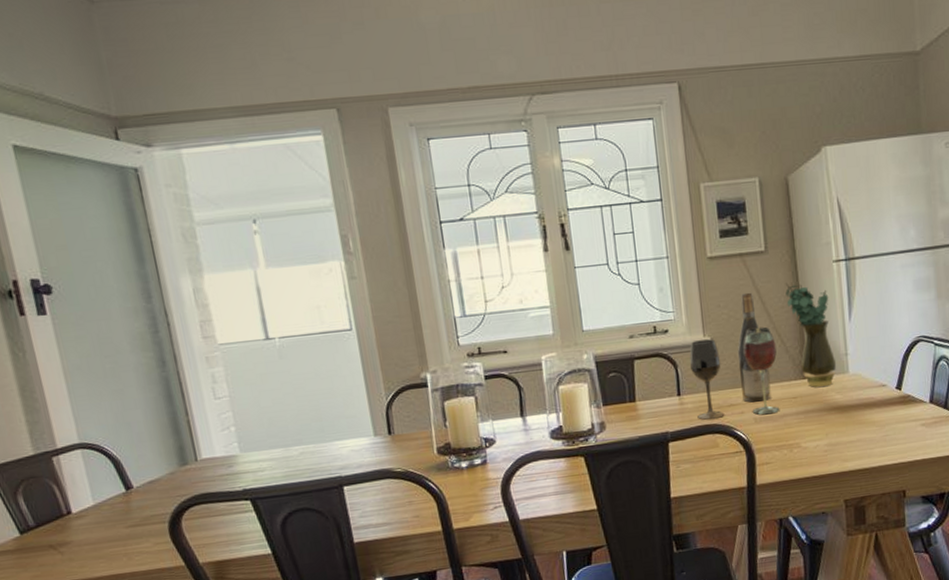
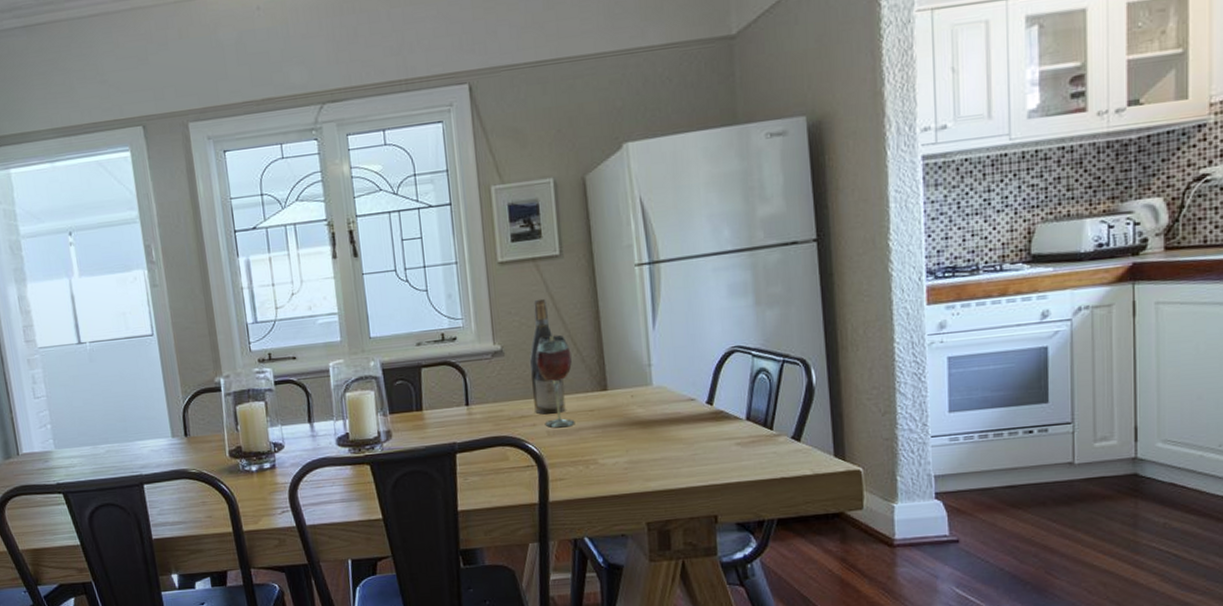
wine glass: present [689,339,725,421] -> none [478,347,516,433]
vase: present [785,283,837,387] -> none [582,288,639,400]

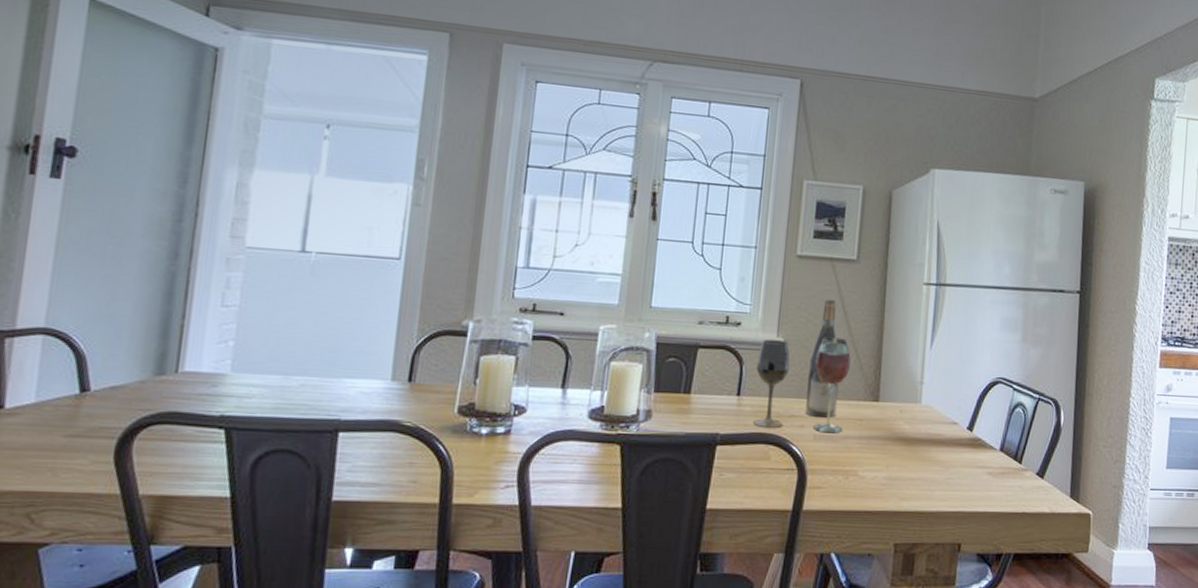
wine glass: none [478,347,516,433] -> present [753,339,790,429]

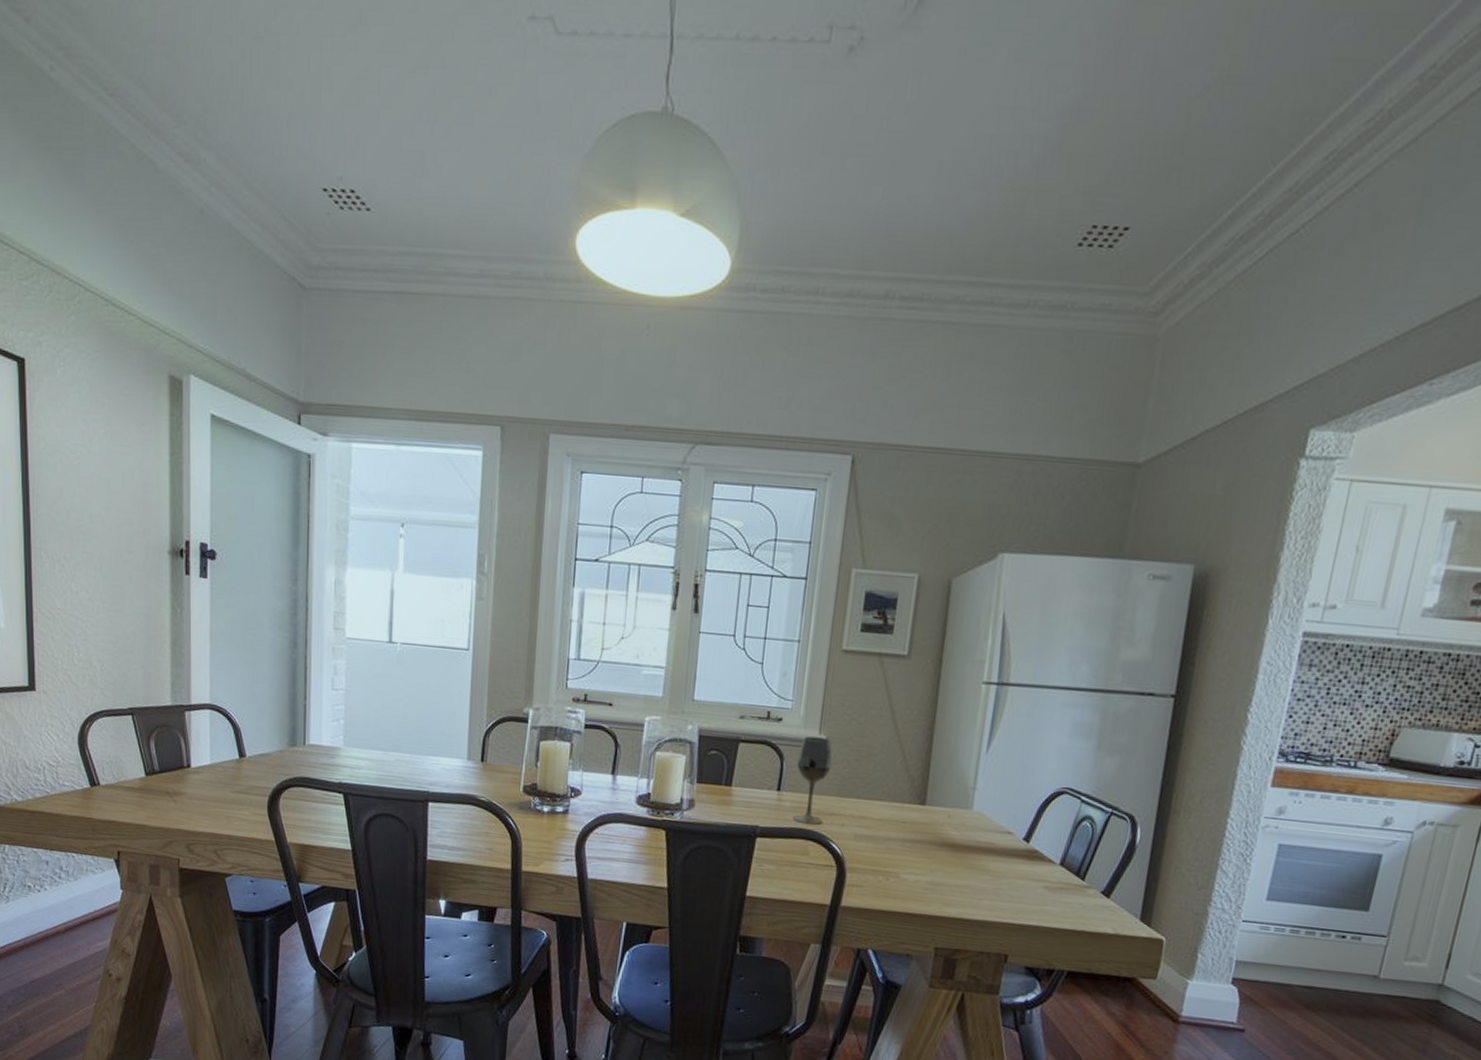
wine bottle: present [805,299,839,418] -> none [846,696,883,818]
wineglass: present [812,337,851,434] -> none [853,736,897,834]

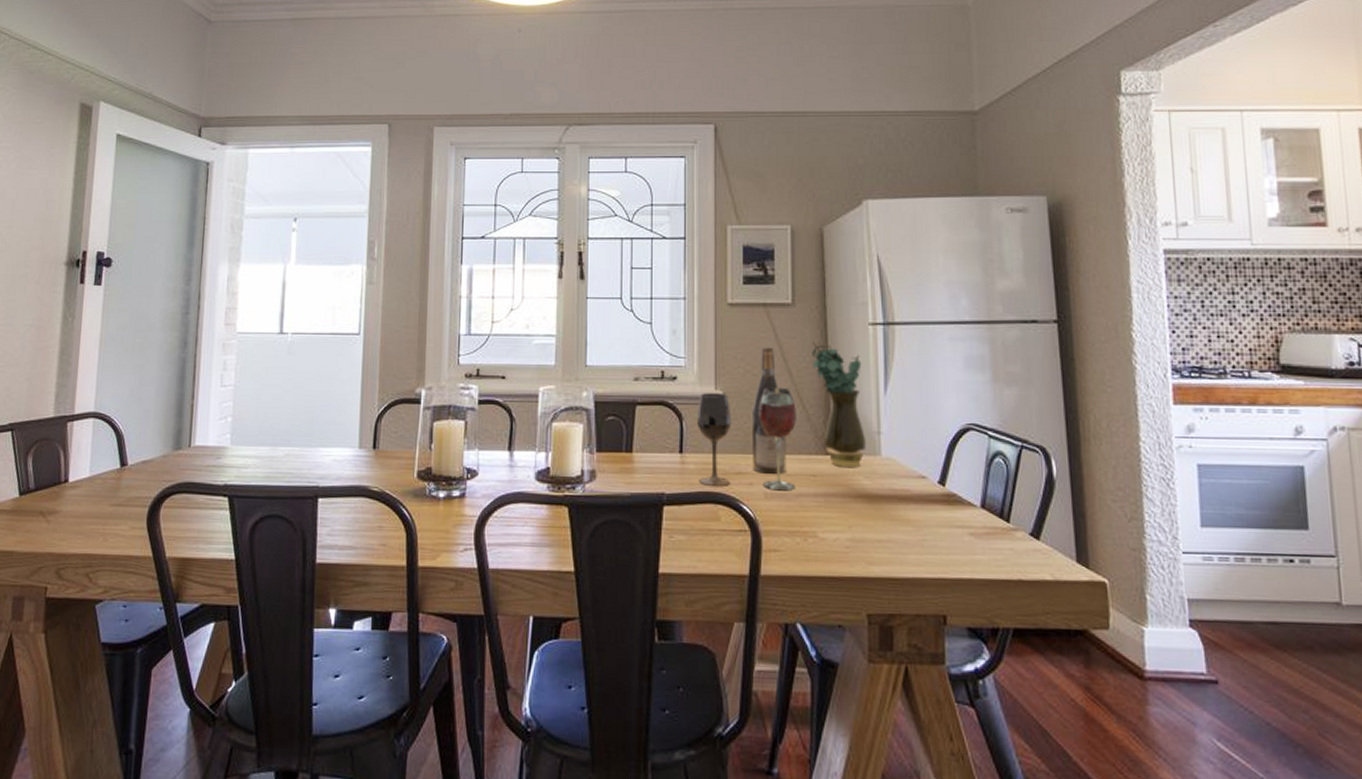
wine bottle: none [846,696,883,818] -> present [751,347,786,474]
wineglass: none [853,736,897,834] -> present [759,387,796,491]
vase: none [918,695,969,818] -> present [812,341,867,467]

